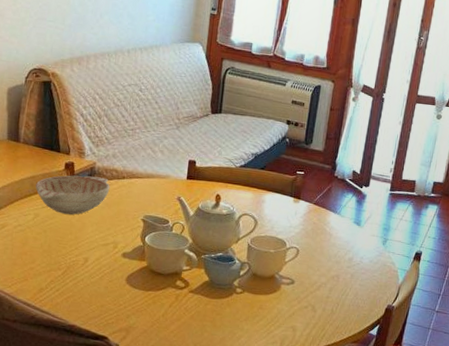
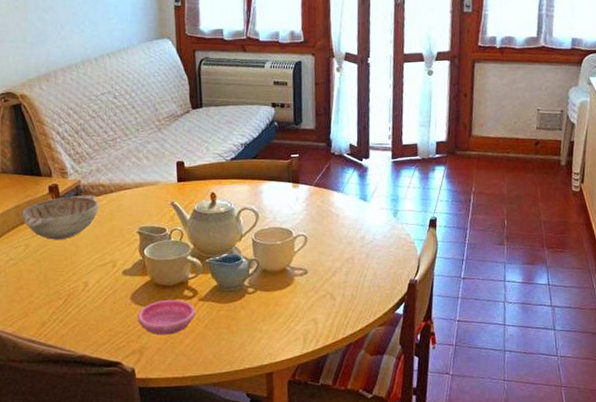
saucer: none [129,286,185,319] -> present [138,299,196,335]

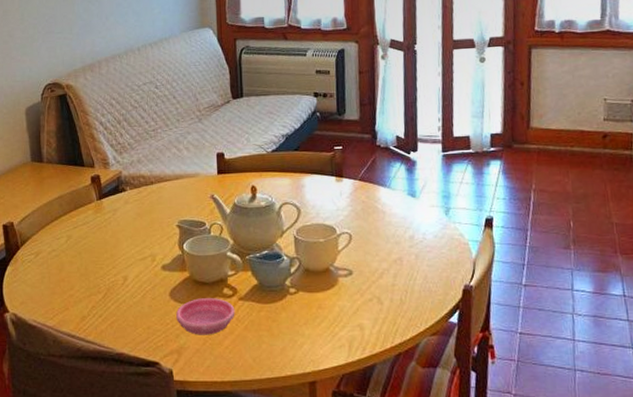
decorative bowl: present [22,195,99,240] -> none [65,186,140,231]

